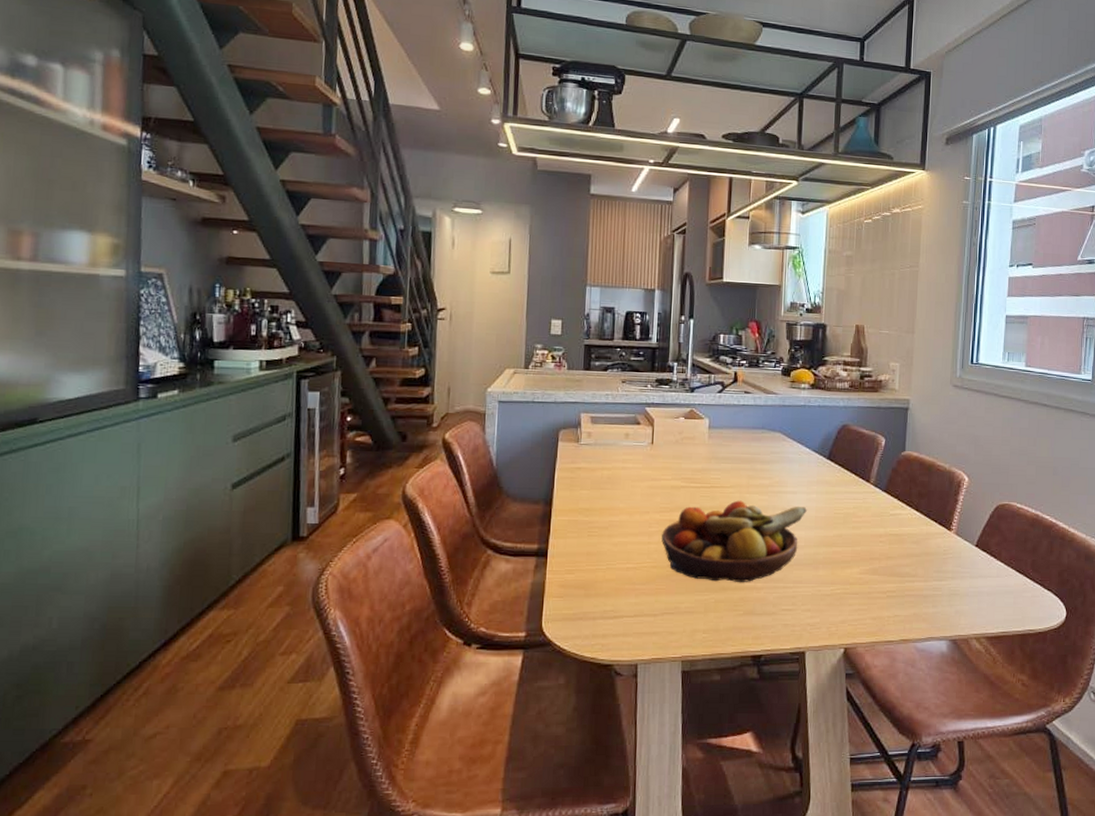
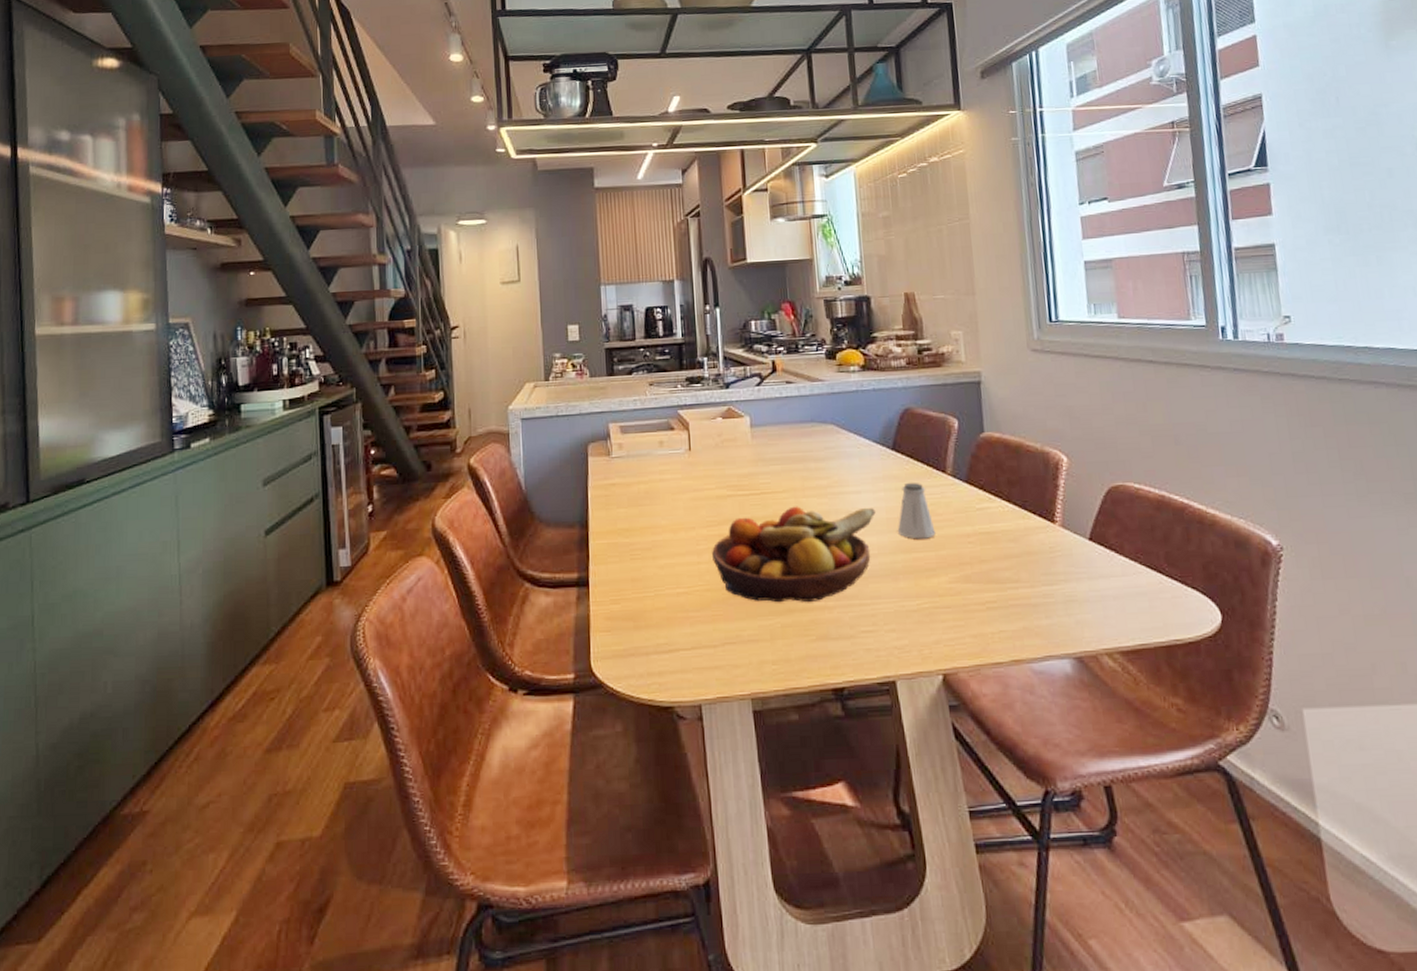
saltshaker: none [823,487,854,536] -> present [897,482,936,539]

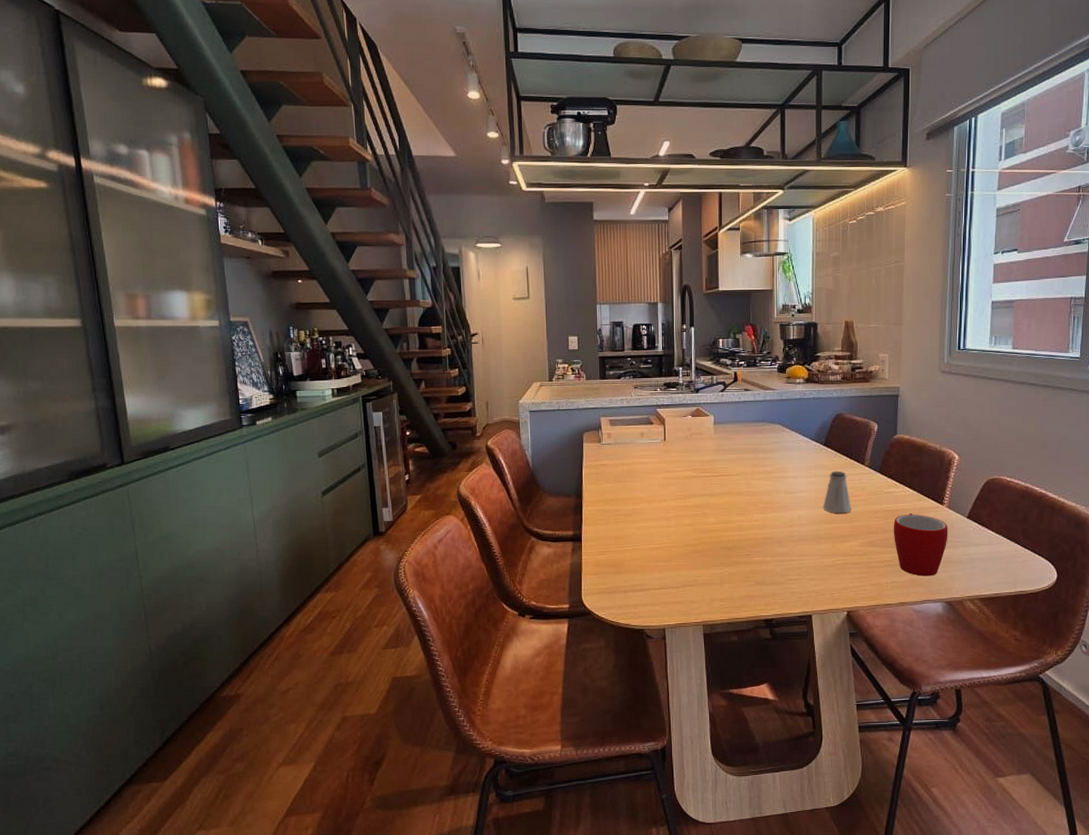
fruit bowl: present [712,506,876,603] -> none [679,486,807,558]
mug: none [992,536,1067,623] -> present [893,514,948,577]

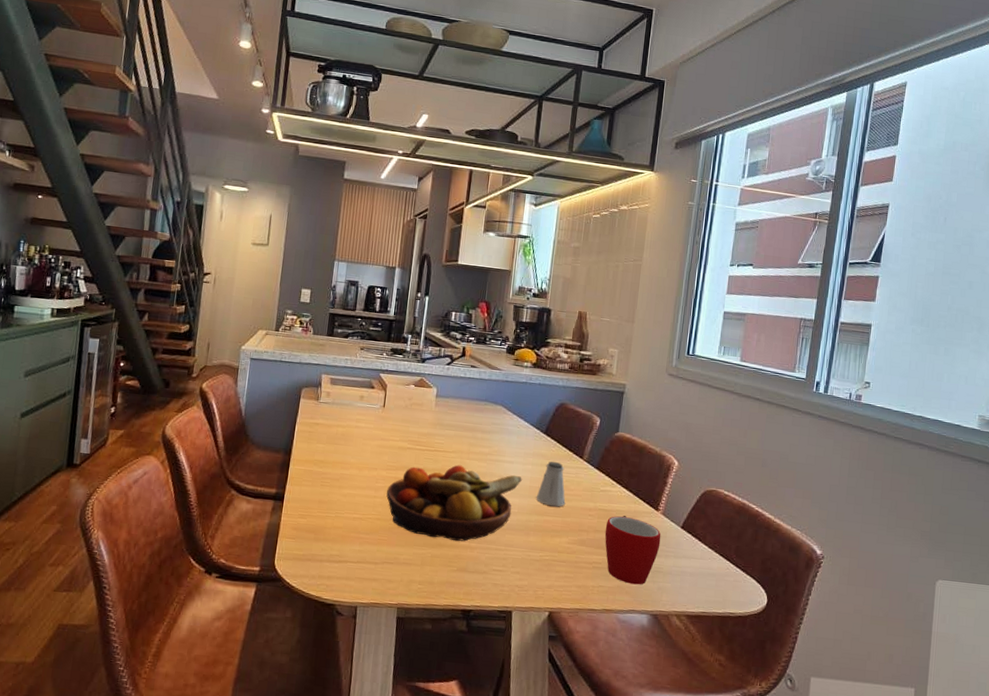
fruit bowl: none [679,486,807,558] -> present [386,465,522,542]

